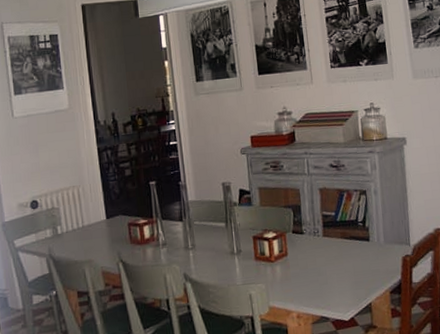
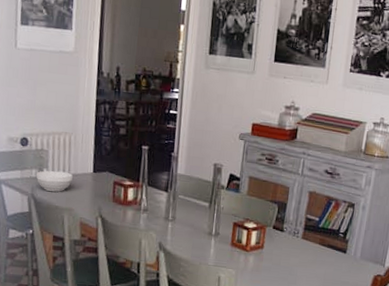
bowl: none [50,224,87,248] -> present [36,170,73,192]

